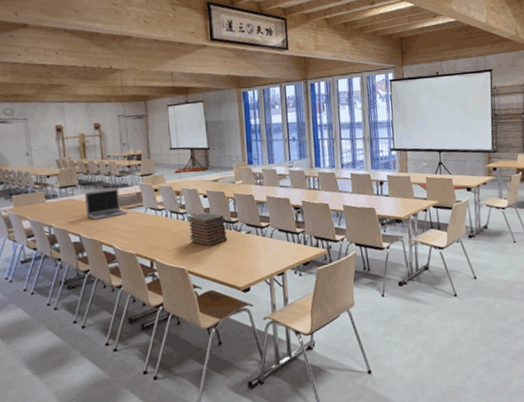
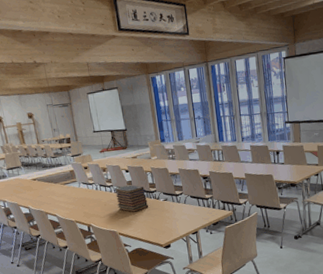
laptop: present [84,188,128,221] -> none [27,168,65,195]

